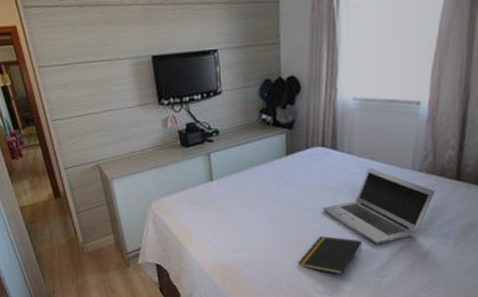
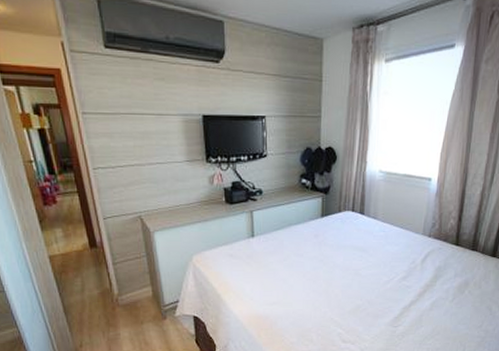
notepad: present [297,236,363,275] -> none [326,291,382,325]
laptop: present [322,167,436,245] -> none [350,231,440,299]

